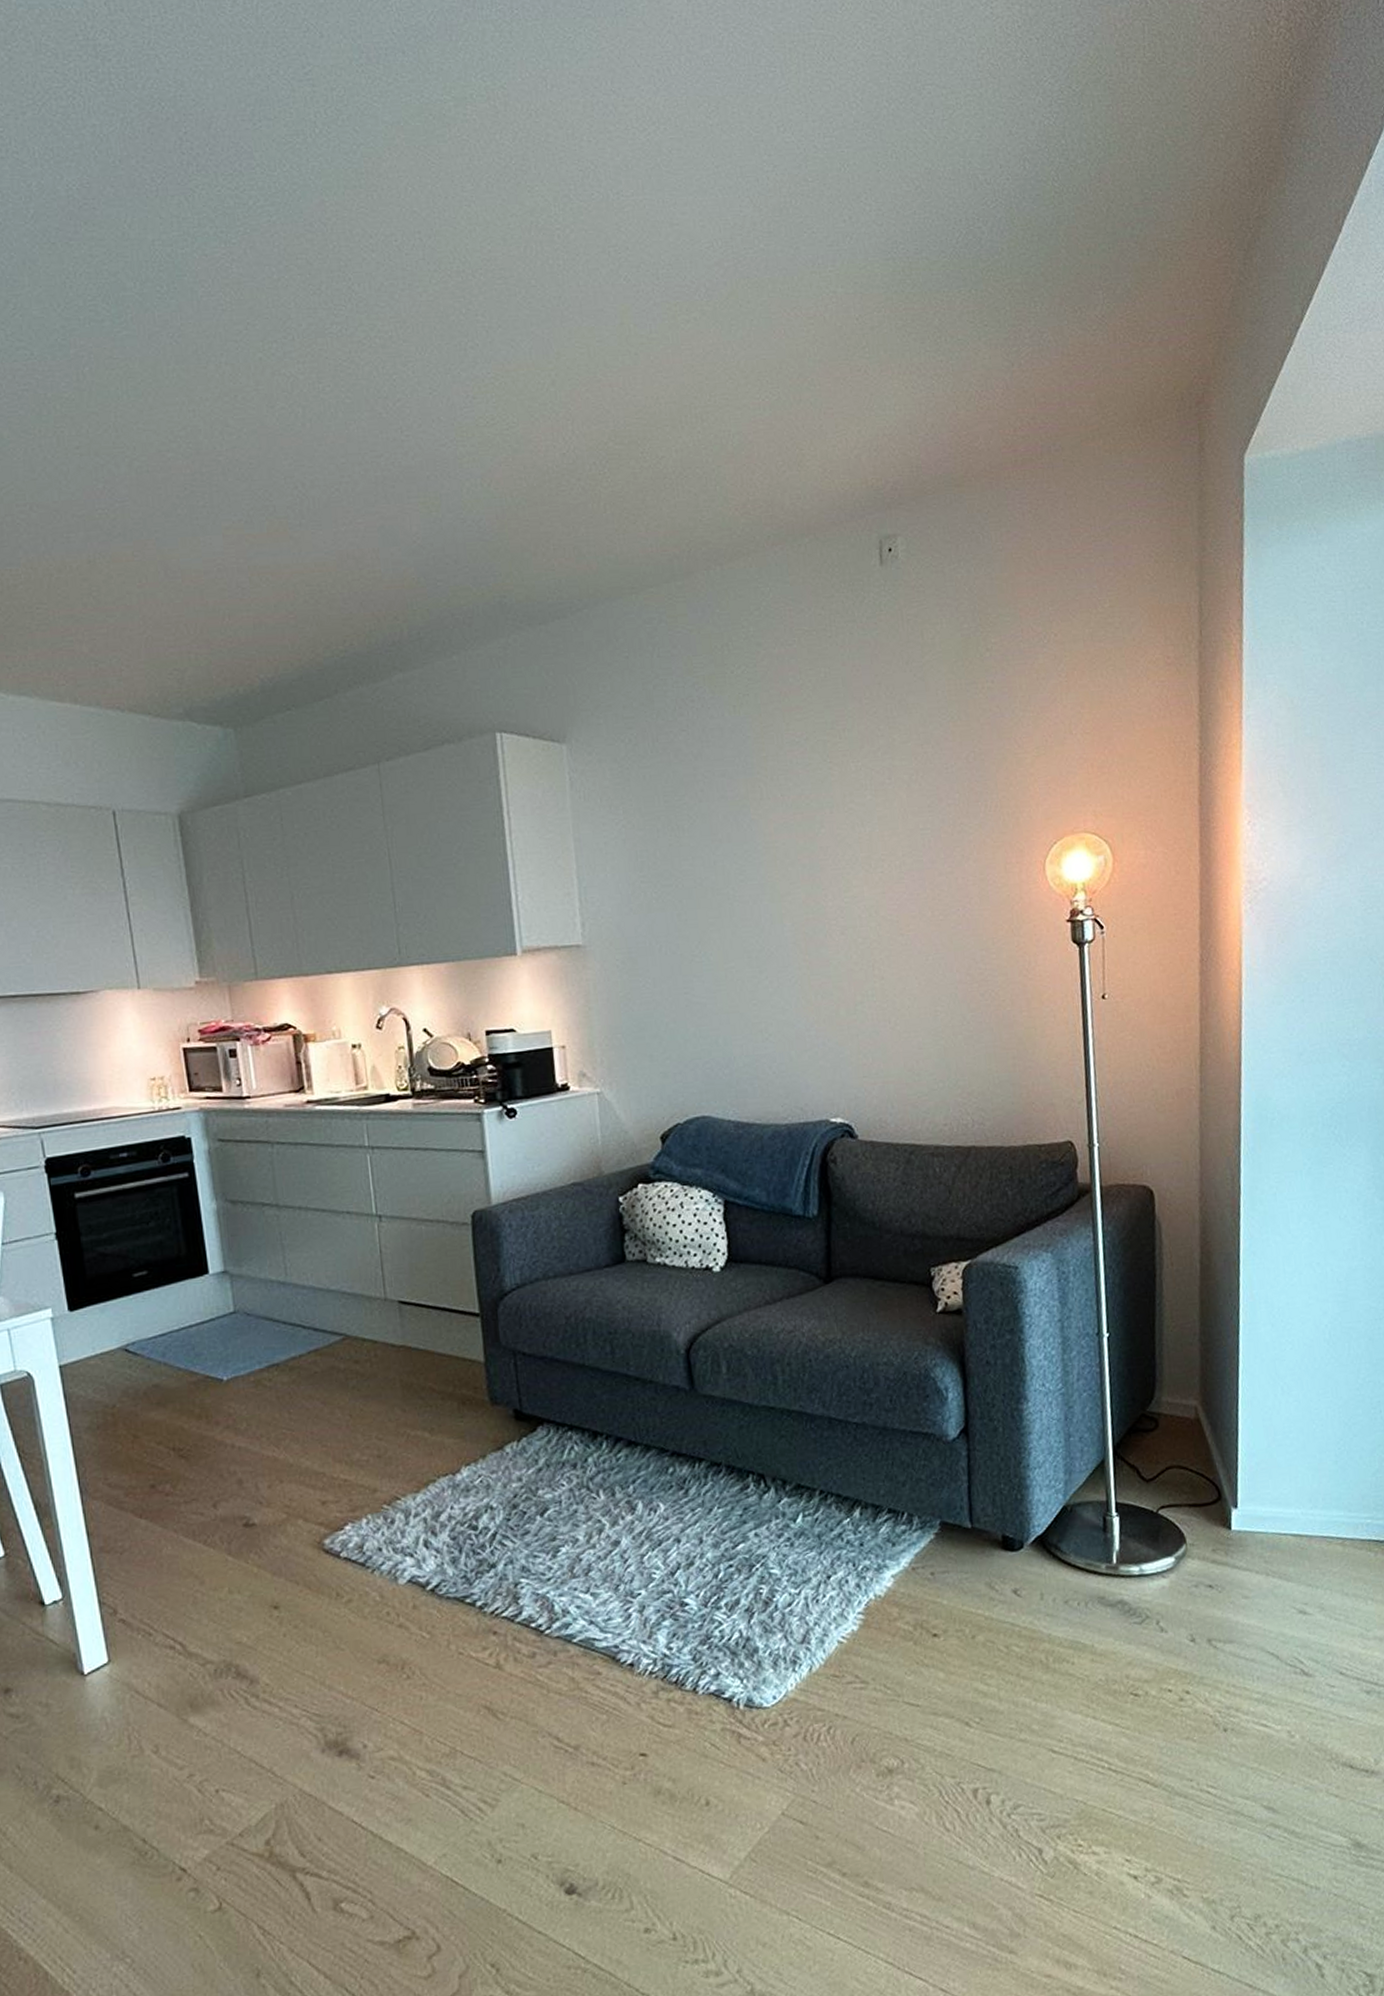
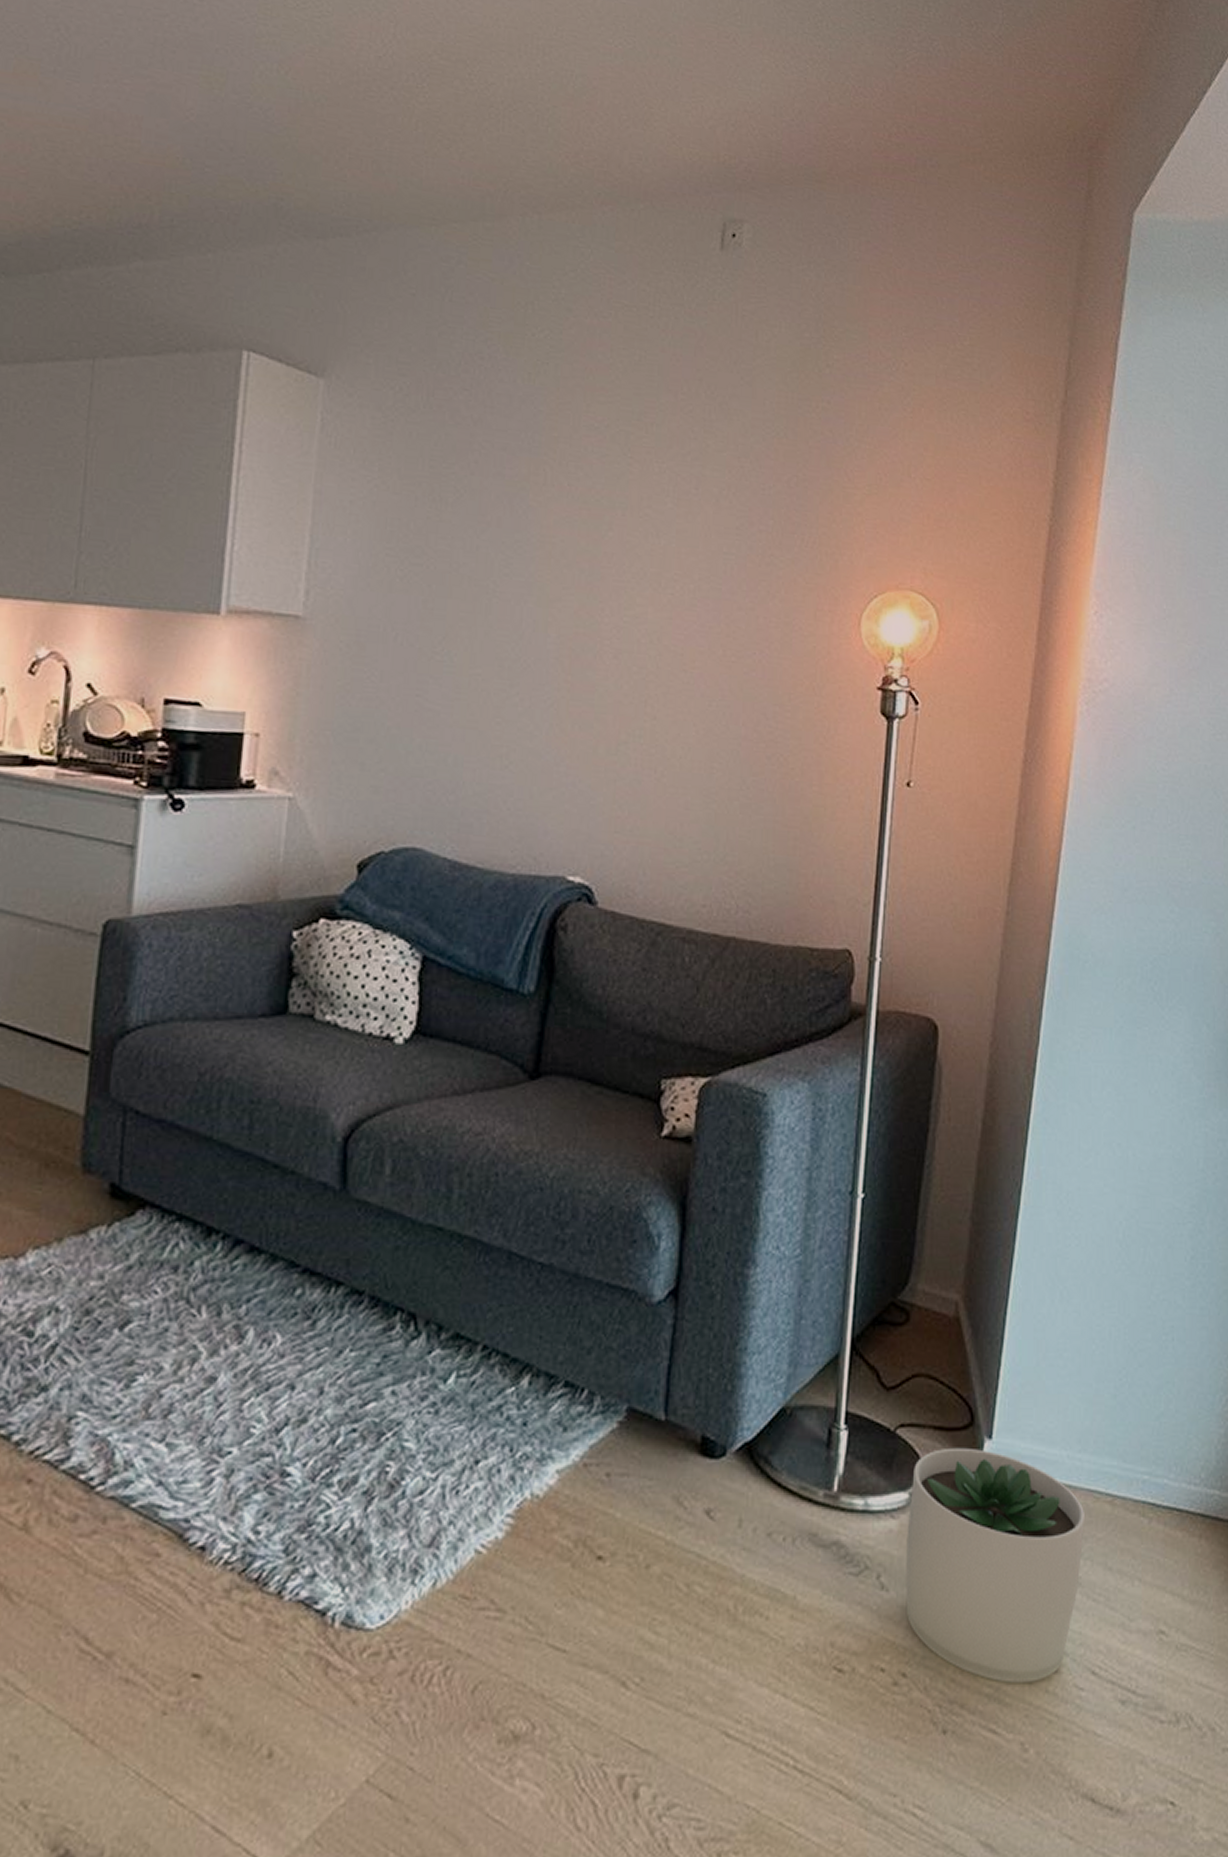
planter: none [1176,1517,1322,1689] -> present [905,1447,1086,1684]

